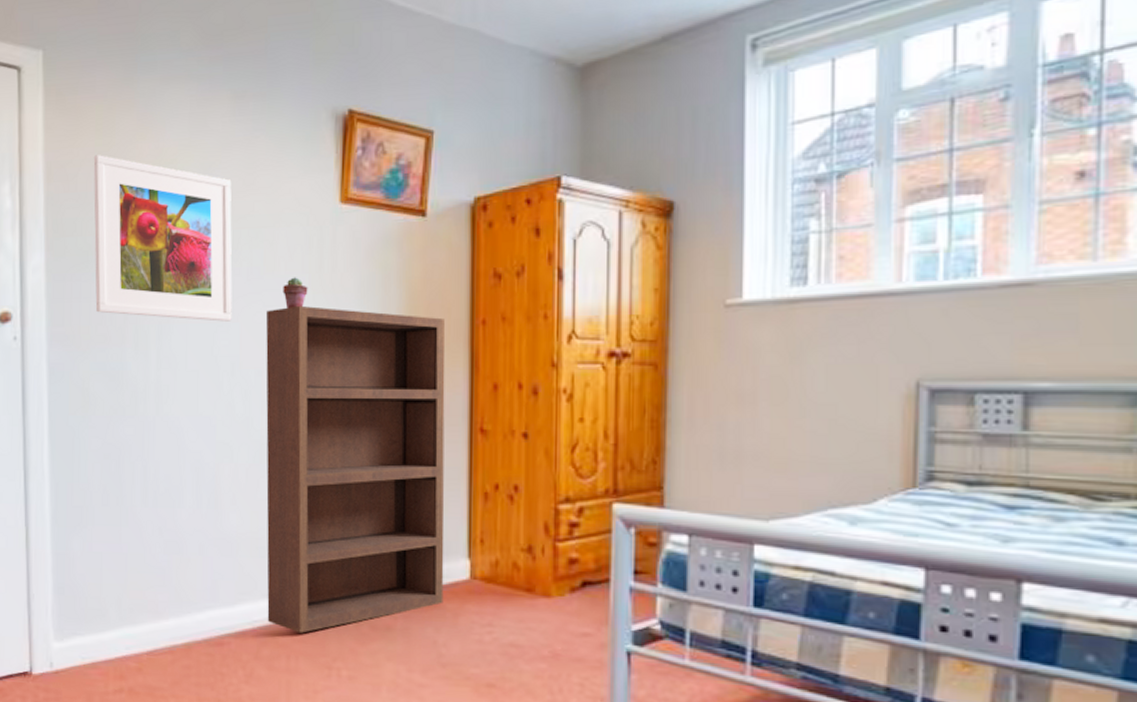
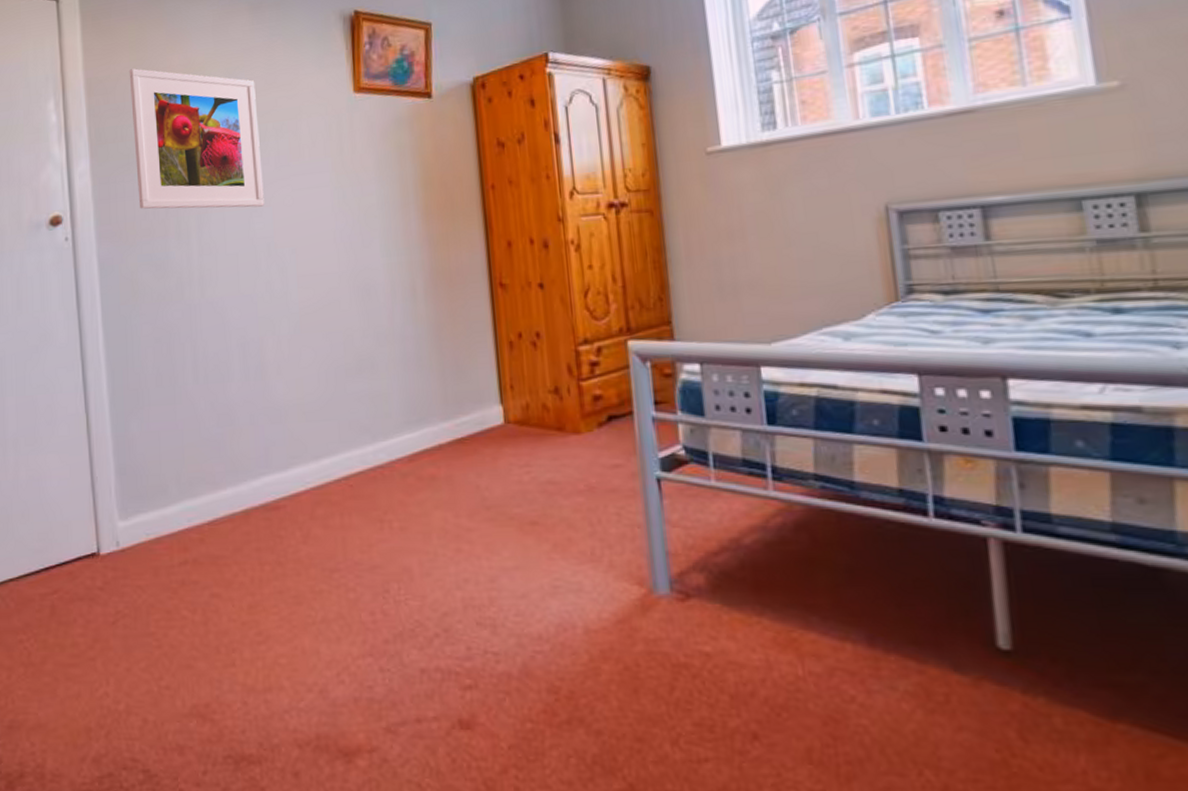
bookcase: present [266,305,446,634] -> none [296,186,482,491]
potted succulent: present [283,277,308,308] -> none [308,161,332,190]

